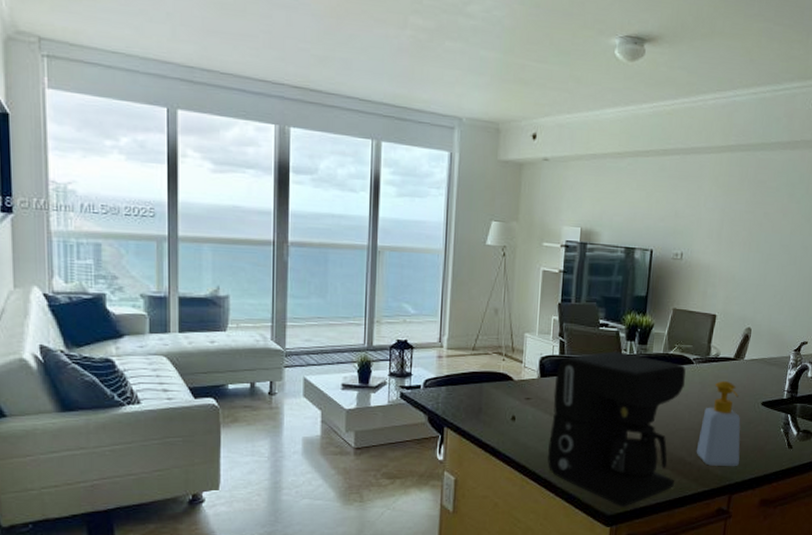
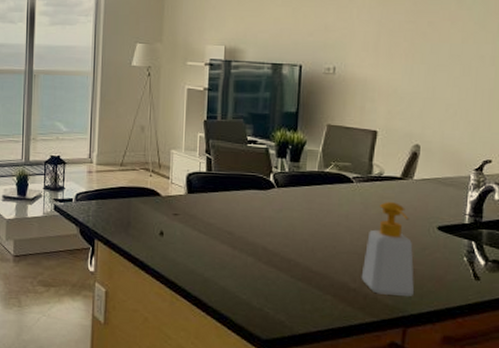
coffee maker: present [547,350,686,507] -> none [197,167,345,332]

